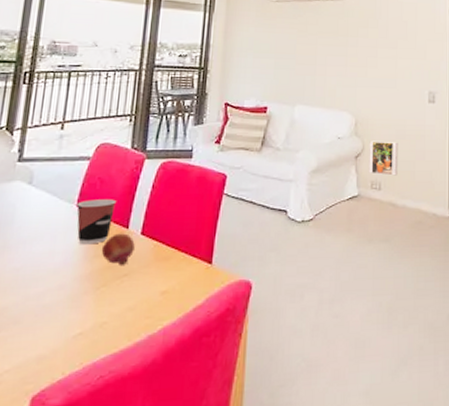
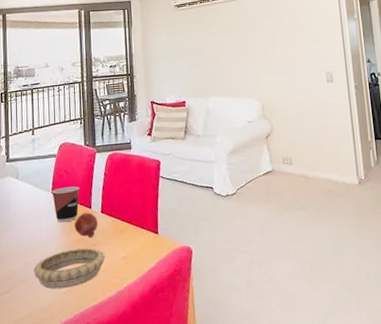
decorative bowl: none [34,279,139,332] -> present [33,248,105,289]
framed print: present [368,140,398,176] -> none [277,121,306,151]

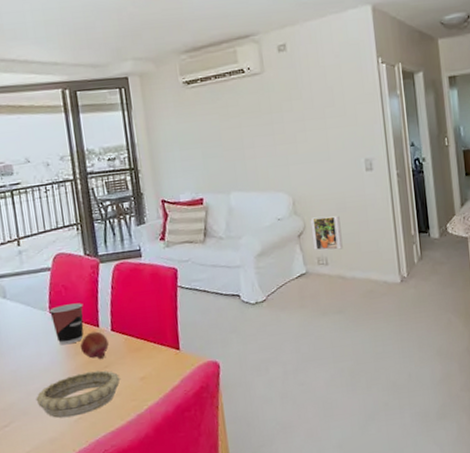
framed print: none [277,121,306,151] -> present [310,216,343,250]

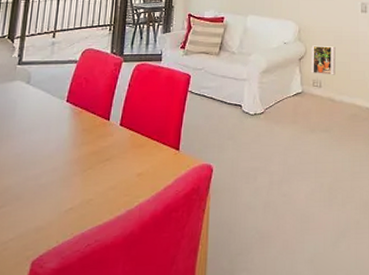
decorative bowl: present [36,370,120,419] -> none [32,163,118,207]
cup: present [49,303,84,345] -> none [66,96,100,134]
fruit: present [80,331,109,359] -> none [87,124,115,151]

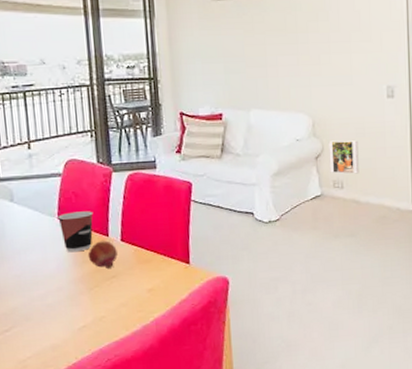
cup: none [66,96,100,134] -> present [58,211,94,252]
fruit: none [87,124,115,151] -> present [87,240,118,268]

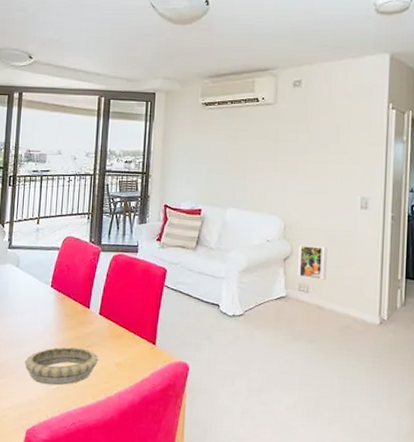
decorative bowl: none [39,280,128,326] -> present [25,347,99,386]
cup: present [58,211,94,252] -> none [51,282,80,319]
fruit: present [87,240,118,268] -> none [70,312,95,338]

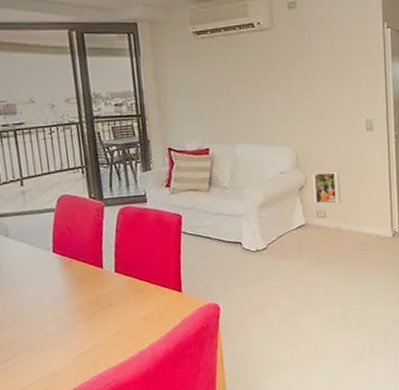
decorative bowl: present [25,347,99,386] -> none [38,309,123,354]

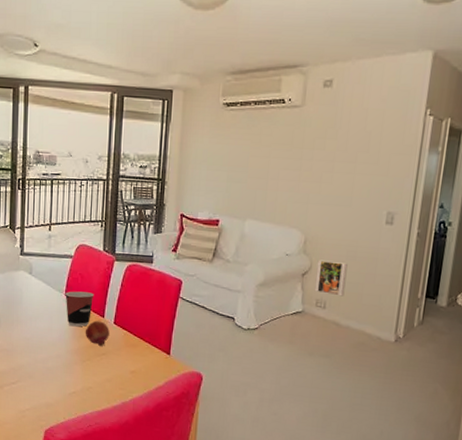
cup: none [53,244,88,284] -> present [65,291,94,327]
fruit: none [83,272,112,298] -> present [85,320,110,346]

